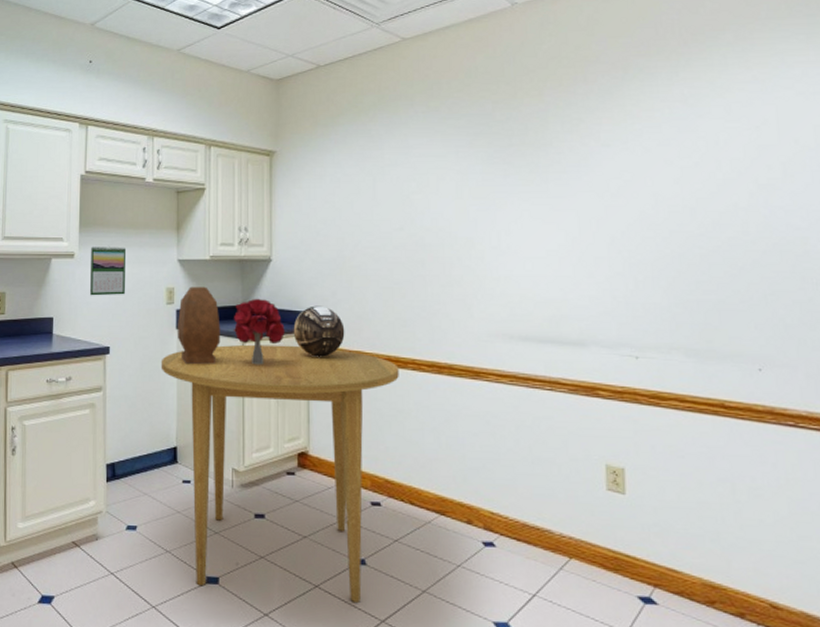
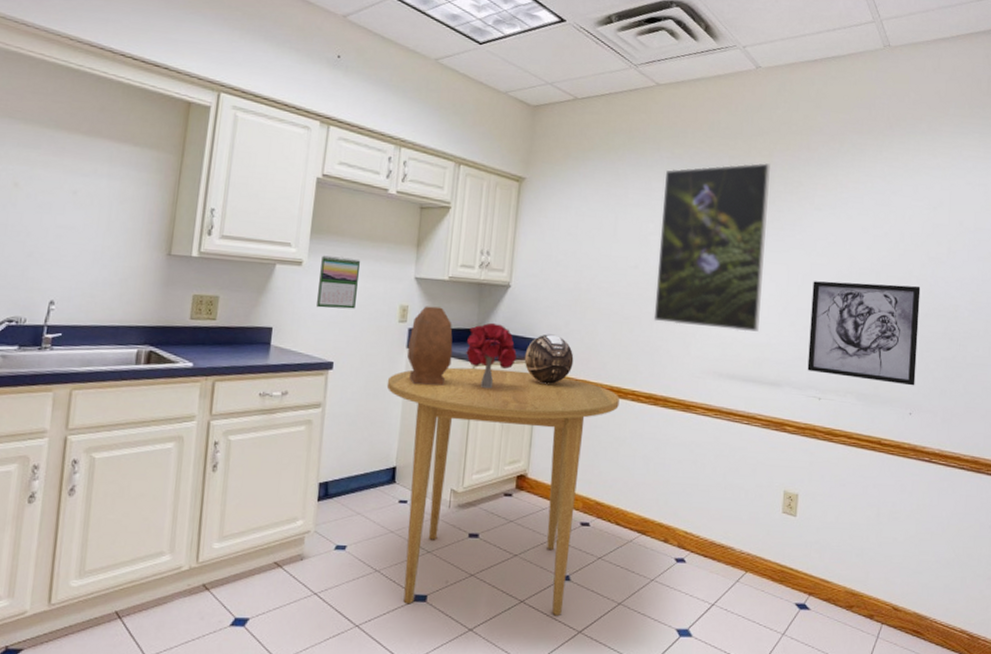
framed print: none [422,103,551,288] -> present [653,163,770,332]
wall art: none [610,219,761,337] -> present [807,281,921,386]

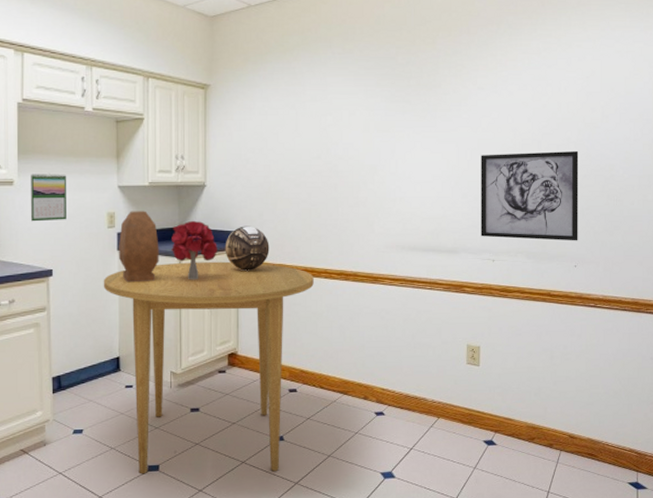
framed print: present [653,163,770,332] -> none [338,50,434,207]

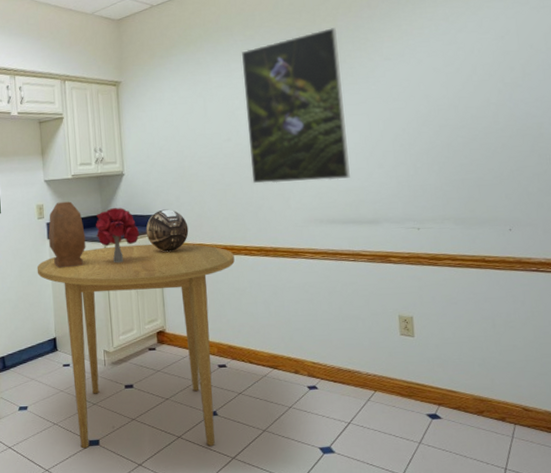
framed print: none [338,50,434,207] -> present [241,27,350,184]
wall art: present [481,150,579,241] -> none [394,111,511,206]

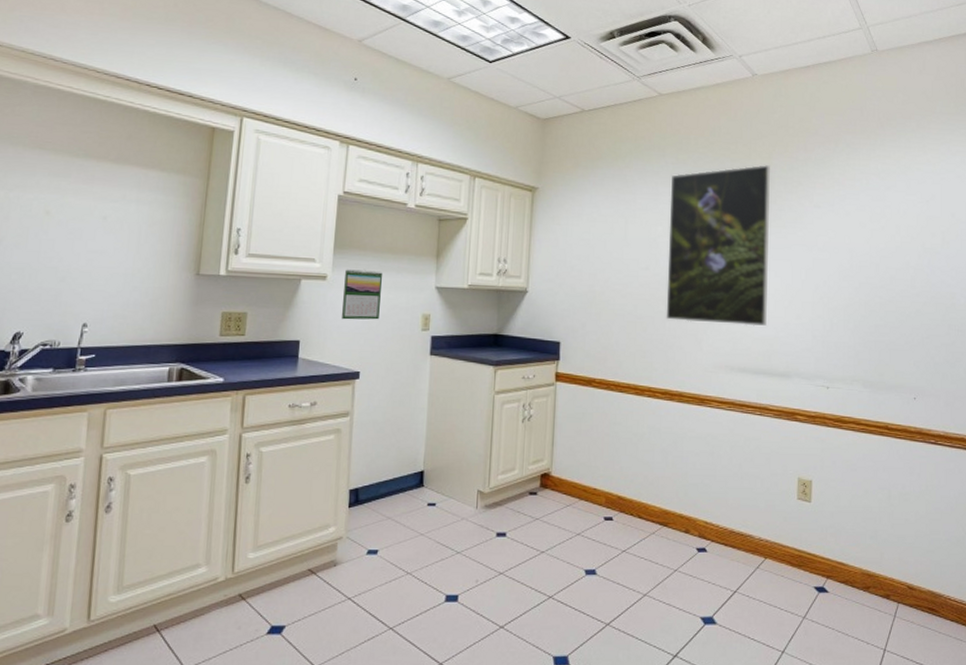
dining table: present [36,243,235,449] -> none [412,371,637,609]
water jug: present [48,201,86,269] -> none [431,314,475,391]
bouquet: present [96,207,139,263] -> none [486,327,536,392]
decorative bowl: present [146,209,189,252] -> none [543,336,591,384]

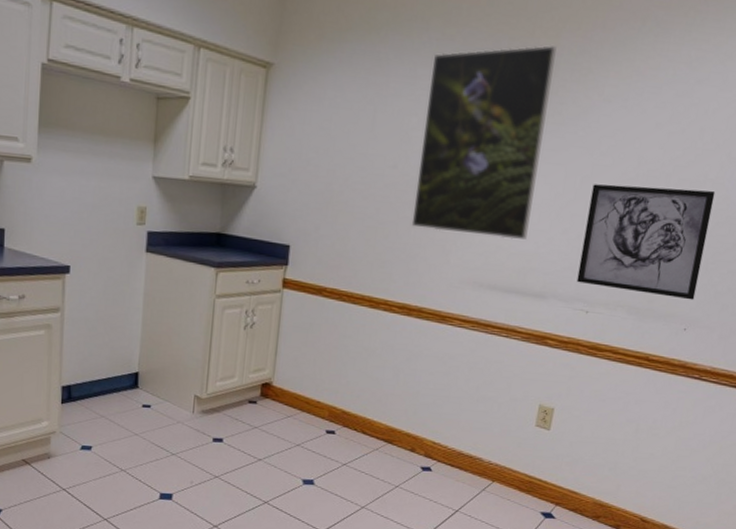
calendar: present [341,269,383,320] -> none [48,151,94,210]
wall art: none [814,274,918,372] -> present [576,184,716,300]

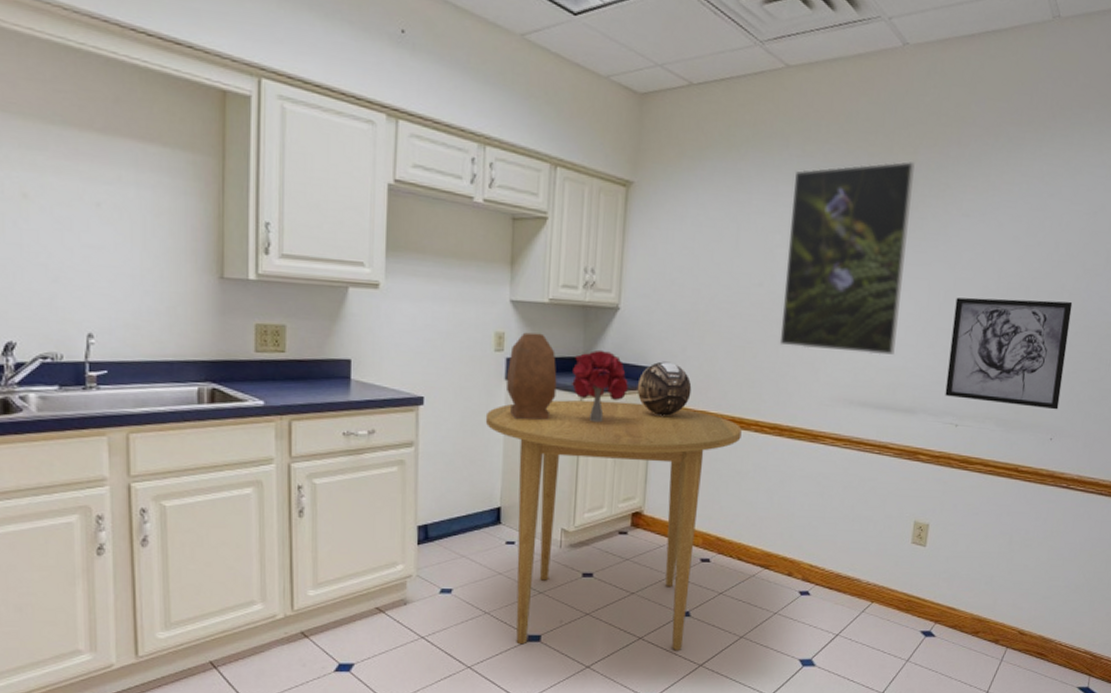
dining table: none [126,273,371,516] -> present [485,400,742,650]
water jug: none [147,207,195,292] -> present [507,332,557,421]
bouquet: none [207,226,262,296] -> present [571,349,628,423]
decorative bowl: none [270,239,324,292] -> present [637,361,692,416]

